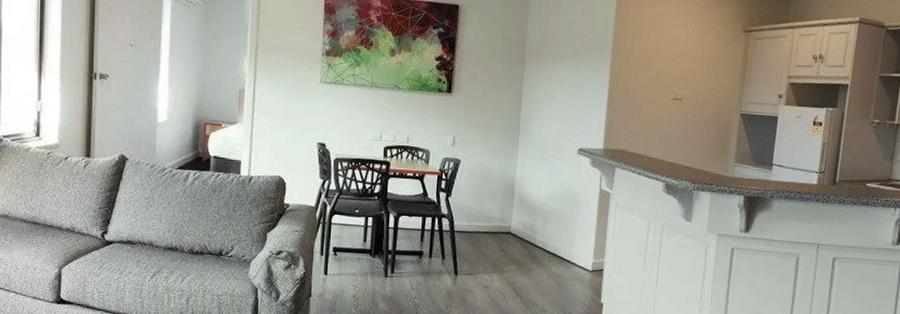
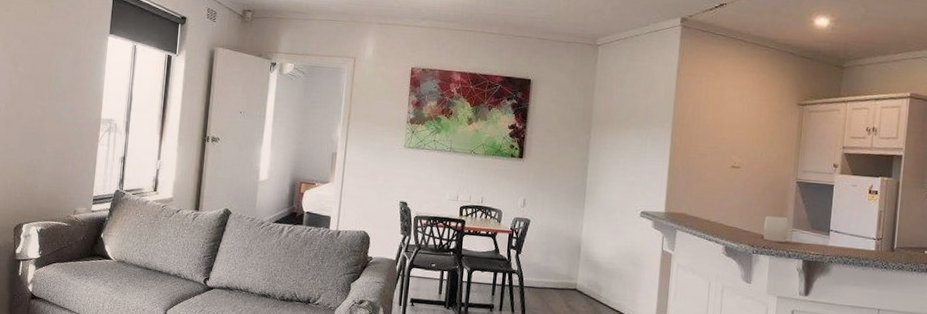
mug: none [704,150,731,178] -> present [762,216,789,243]

